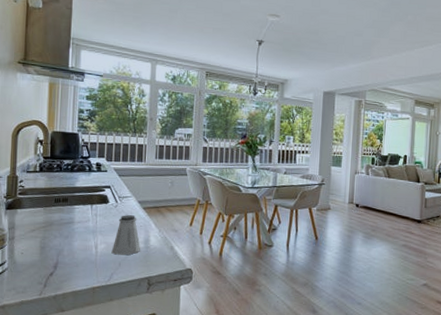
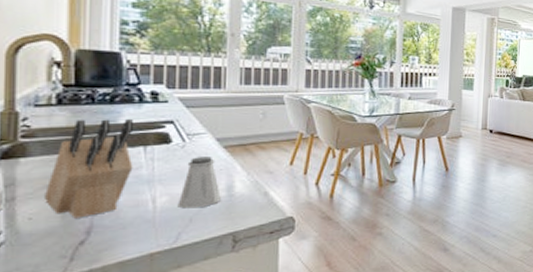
knife block: none [31,183,85,256] -> present [45,119,134,218]

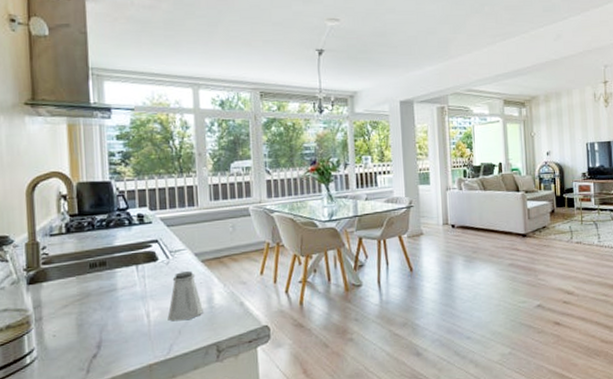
knife block: present [45,119,134,218] -> none [63,241,129,334]

